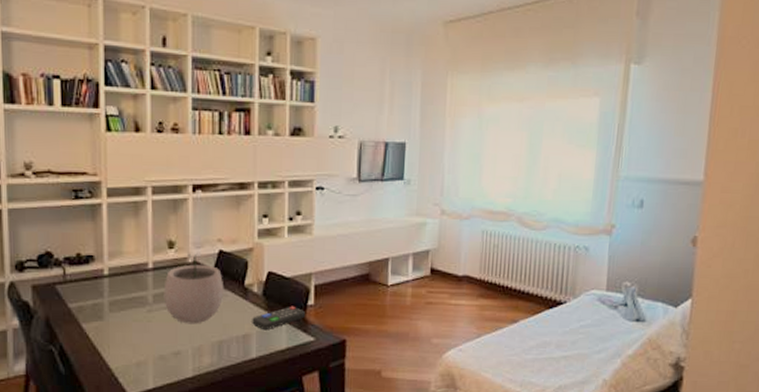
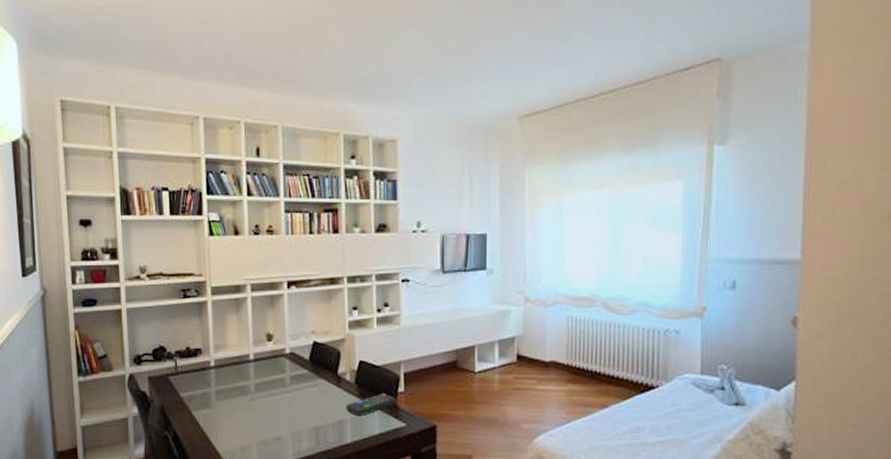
plant pot: present [163,253,224,324] -> none [264,345,320,411]

